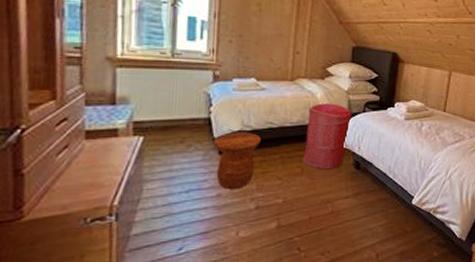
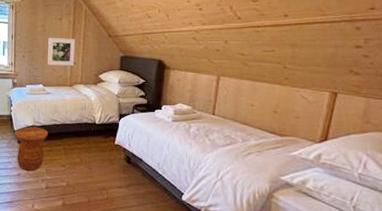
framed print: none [262,19,300,56] -> present [47,37,76,66]
laundry hamper: present [302,103,352,169] -> none [81,105,122,161]

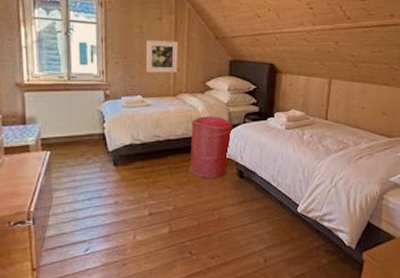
side table: present [15,126,49,171] -> none [109,145,150,197]
laundry hamper: none [81,105,122,161] -> present [189,116,233,178]

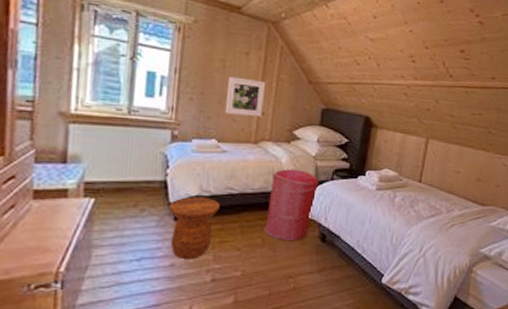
side table: none [109,145,150,197] -> present [170,197,221,259]

